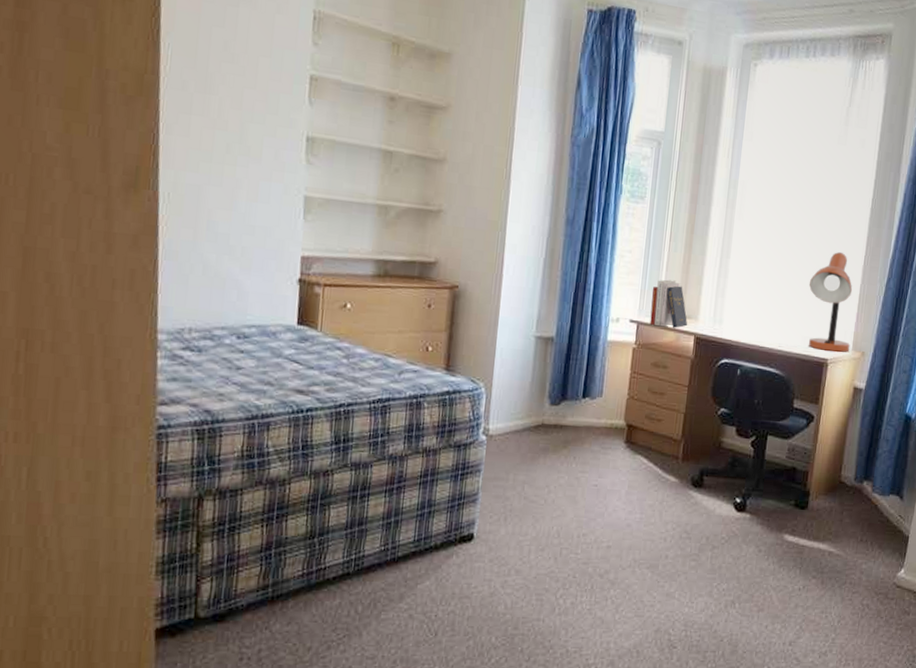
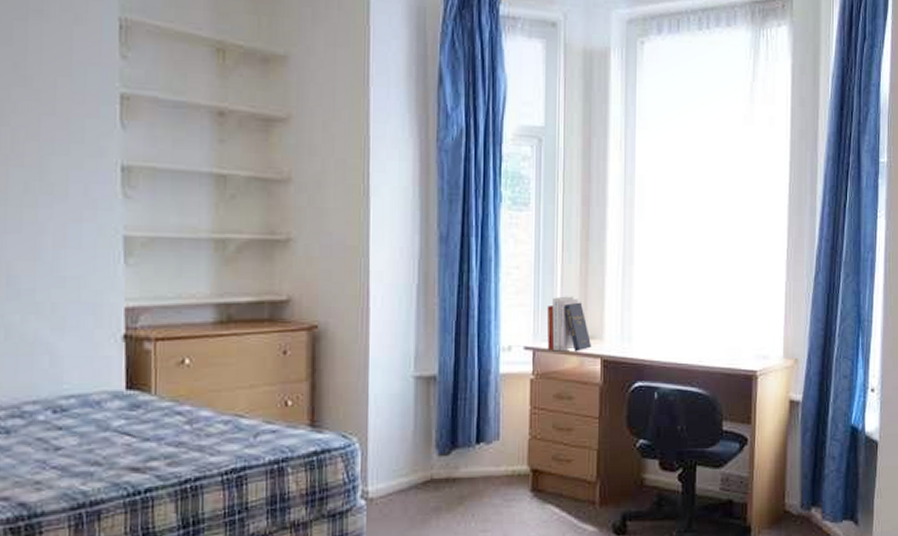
desk lamp: present [808,252,852,352] -> none [728,247,781,361]

